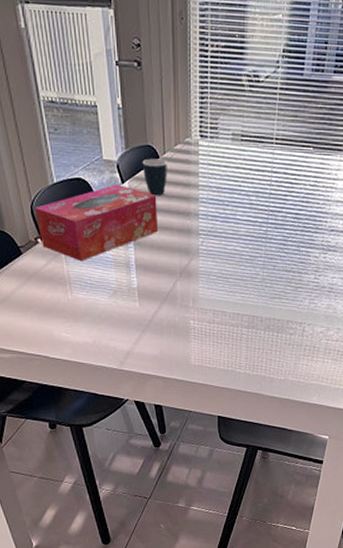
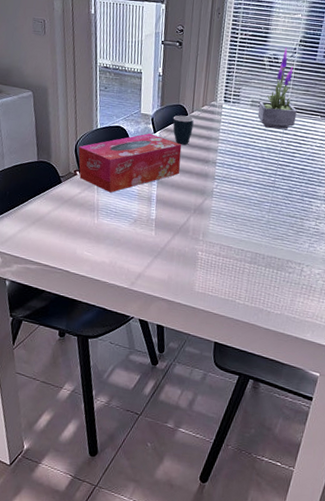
potted plant: none [241,60,286,168] -> present [257,47,297,129]

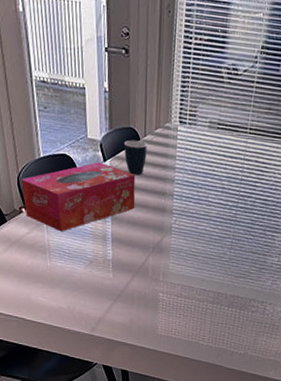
potted plant: present [257,47,297,129] -> none [216,55,259,155]

